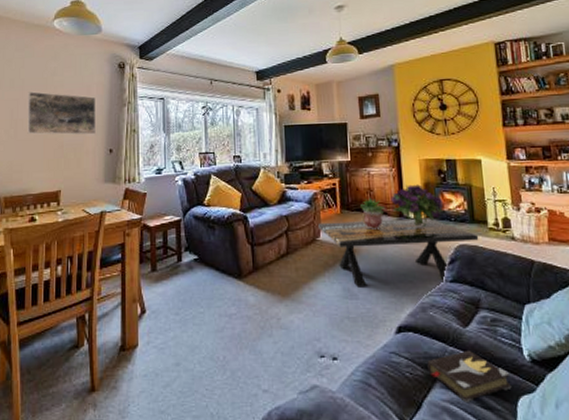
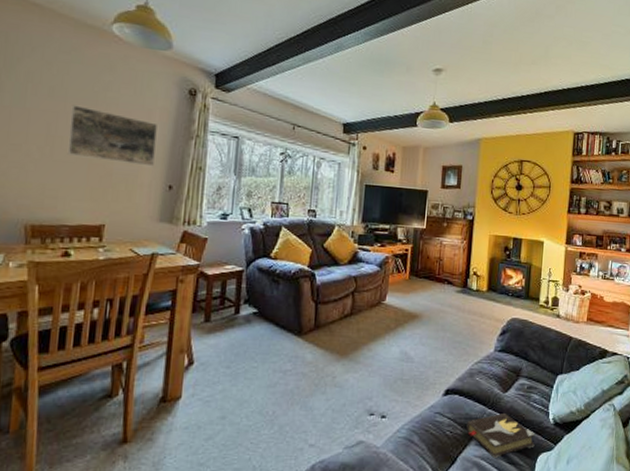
coffee table: present [318,218,479,287] -> none [385,286,530,351]
potted plant: present [360,197,386,230] -> none [427,266,452,298]
bouquet: present [391,184,445,228] -> none [458,258,506,300]

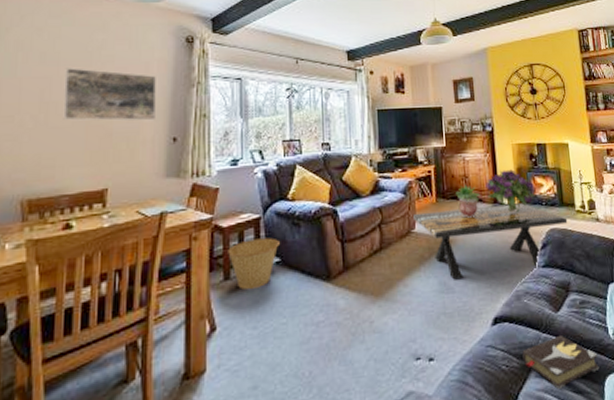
basket: none [210,289,259,334] -> present [228,238,280,290]
coffee table: none [385,286,530,351] -> present [413,203,568,280]
potted plant: none [427,266,452,298] -> present [456,184,481,218]
bouquet: none [458,258,506,300] -> present [485,169,537,214]

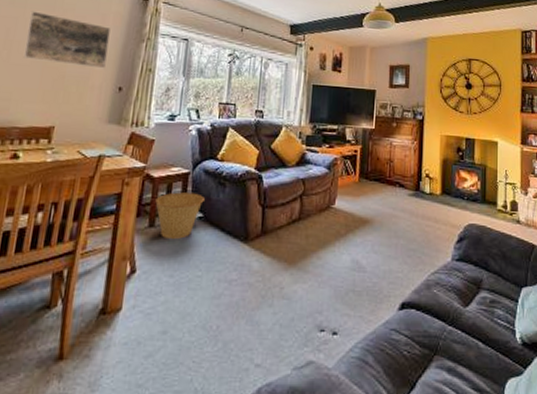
coffee table: present [413,203,568,280] -> none [335,189,488,260]
potted plant: present [456,184,481,218] -> none [378,168,404,202]
bouquet: present [485,169,537,214] -> none [409,159,460,204]
hardback book: present [522,334,599,389] -> none [425,330,502,383]

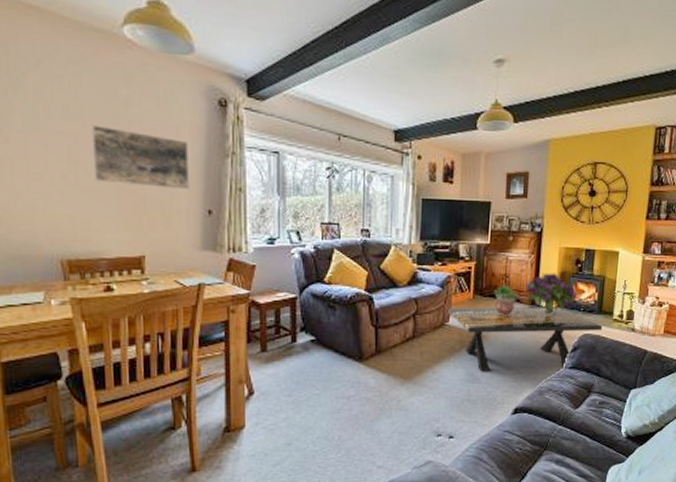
basket: present [155,192,205,240] -> none [264,317,315,363]
coffee table: none [335,189,488,260] -> present [448,307,603,372]
potted plant: none [378,168,404,202] -> present [493,283,519,316]
bouquet: none [409,159,460,204] -> present [525,273,578,317]

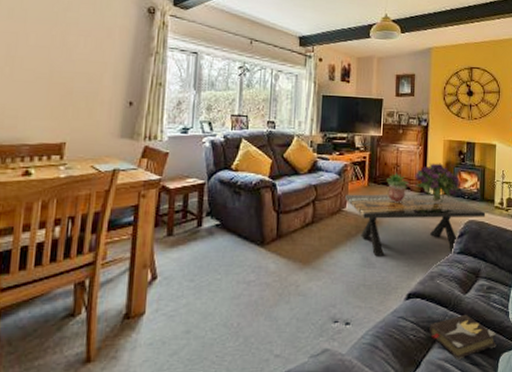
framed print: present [91,124,189,190] -> none [27,25,117,84]
hardback book: none [536,428,606,472] -> present [429,314,497,360]

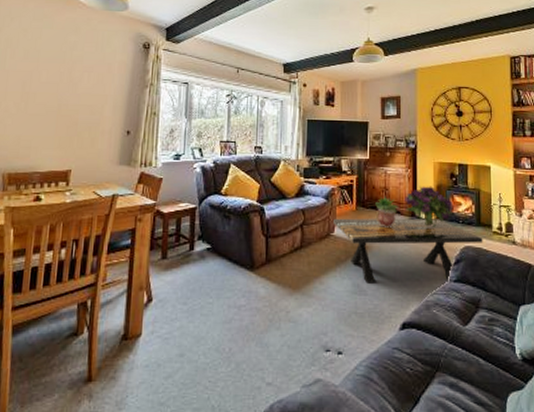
hardback book: present [429,314,497,360] -> none [427,347,503,398]

